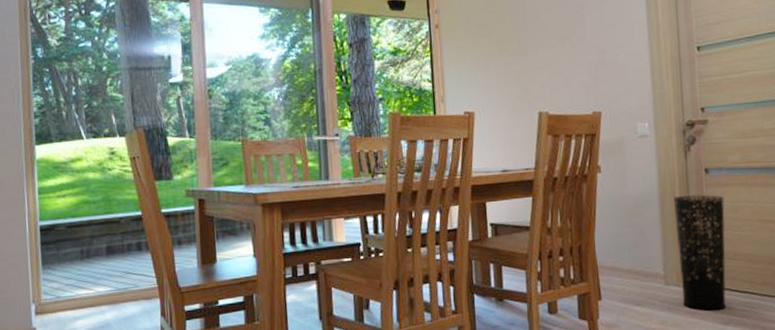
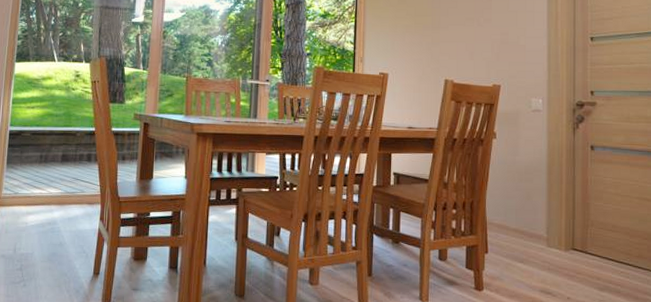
umbrella stand: present [674,195,726,311] -> none [560,168,607,277]

